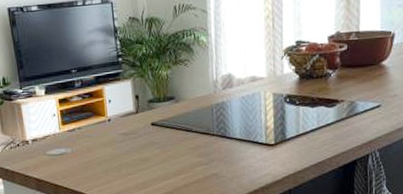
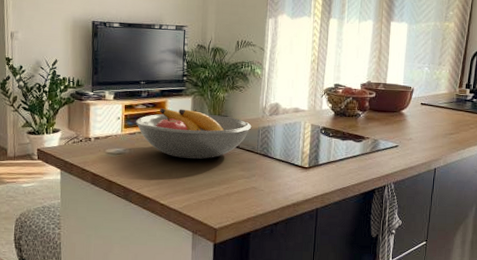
fruit bowl: none [72,95,204,151] -> present [135,108,252,159]

